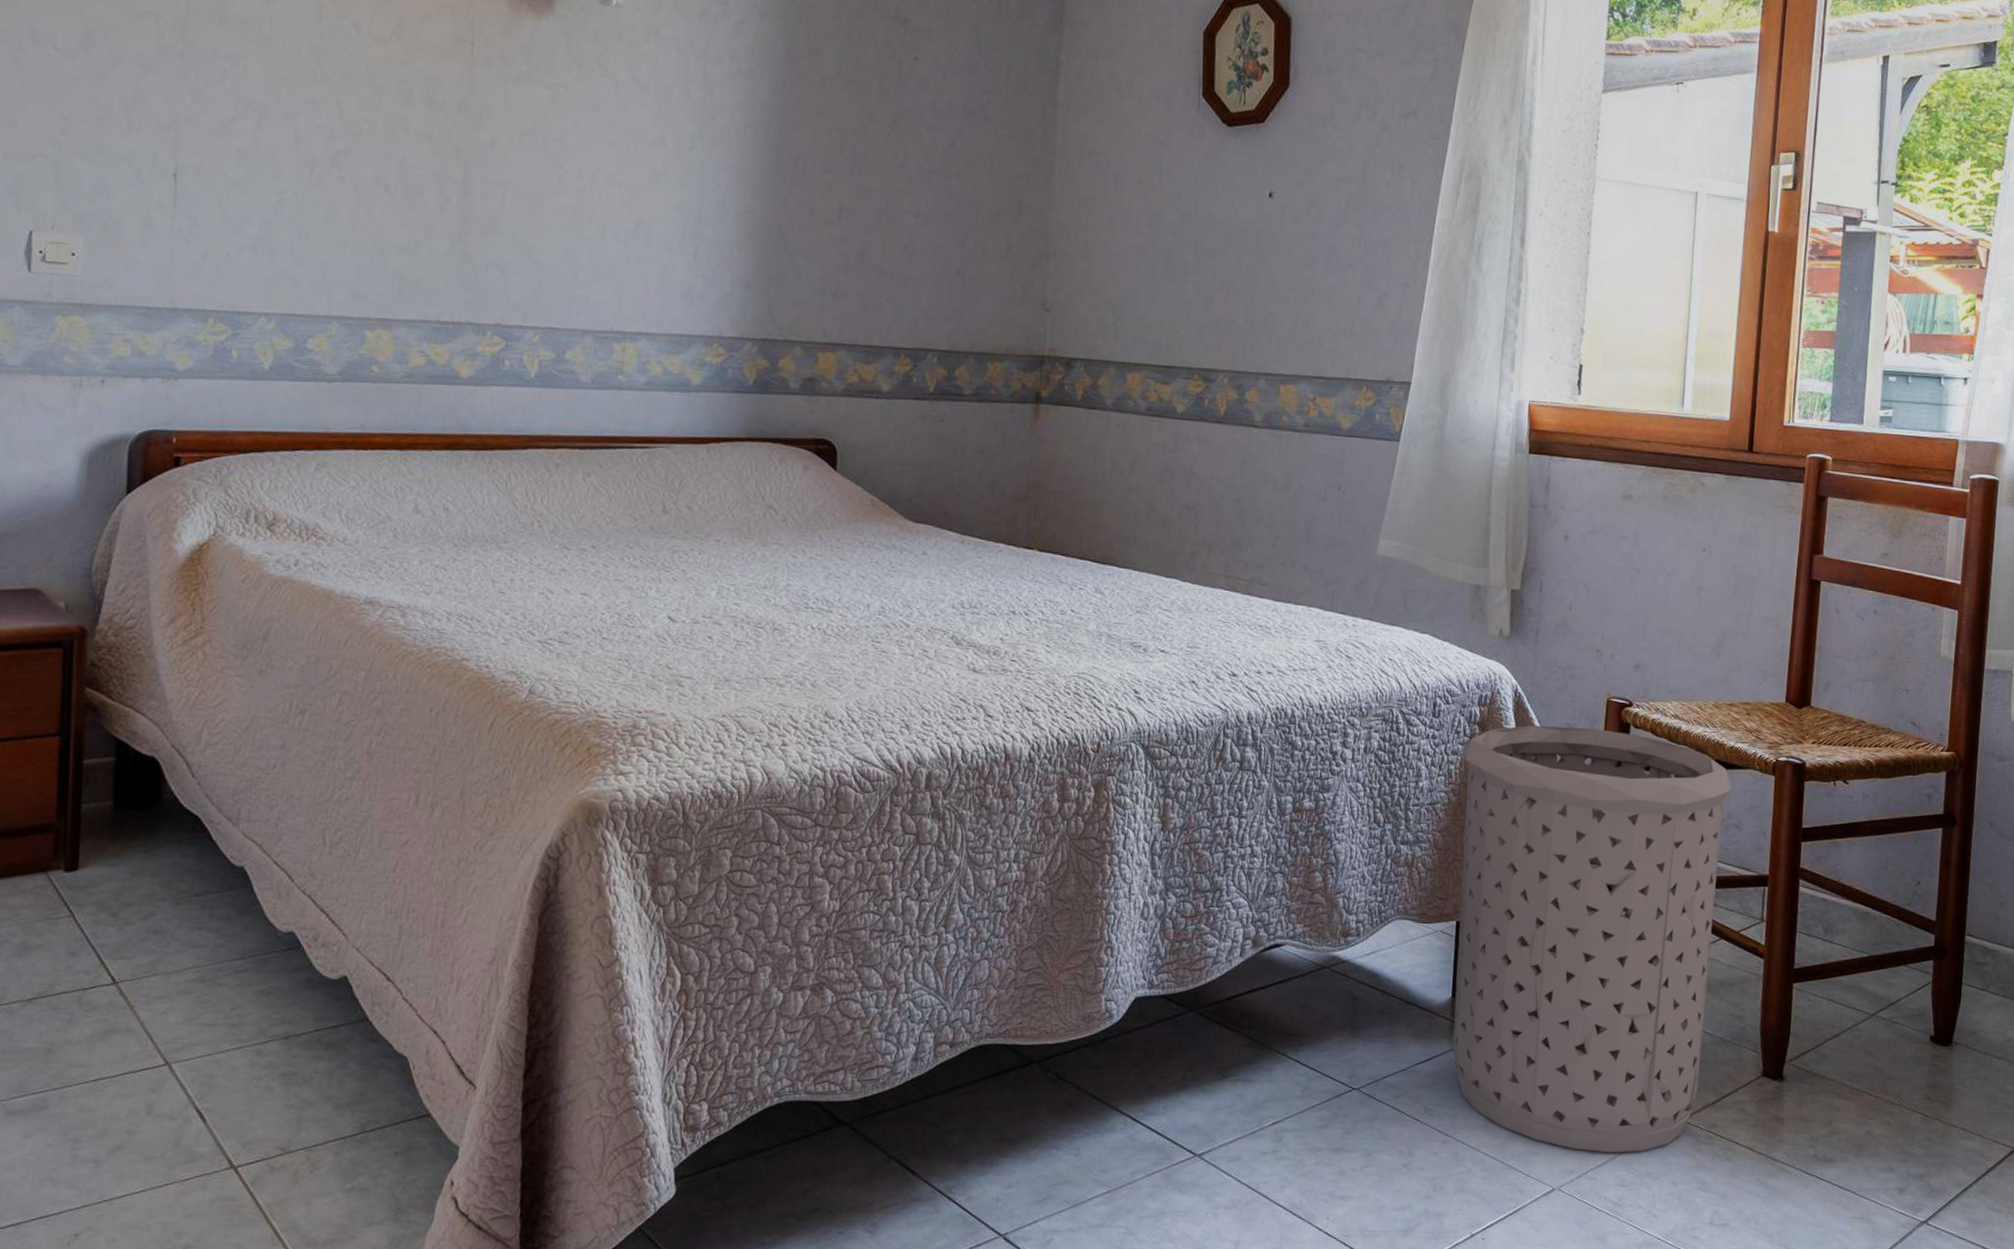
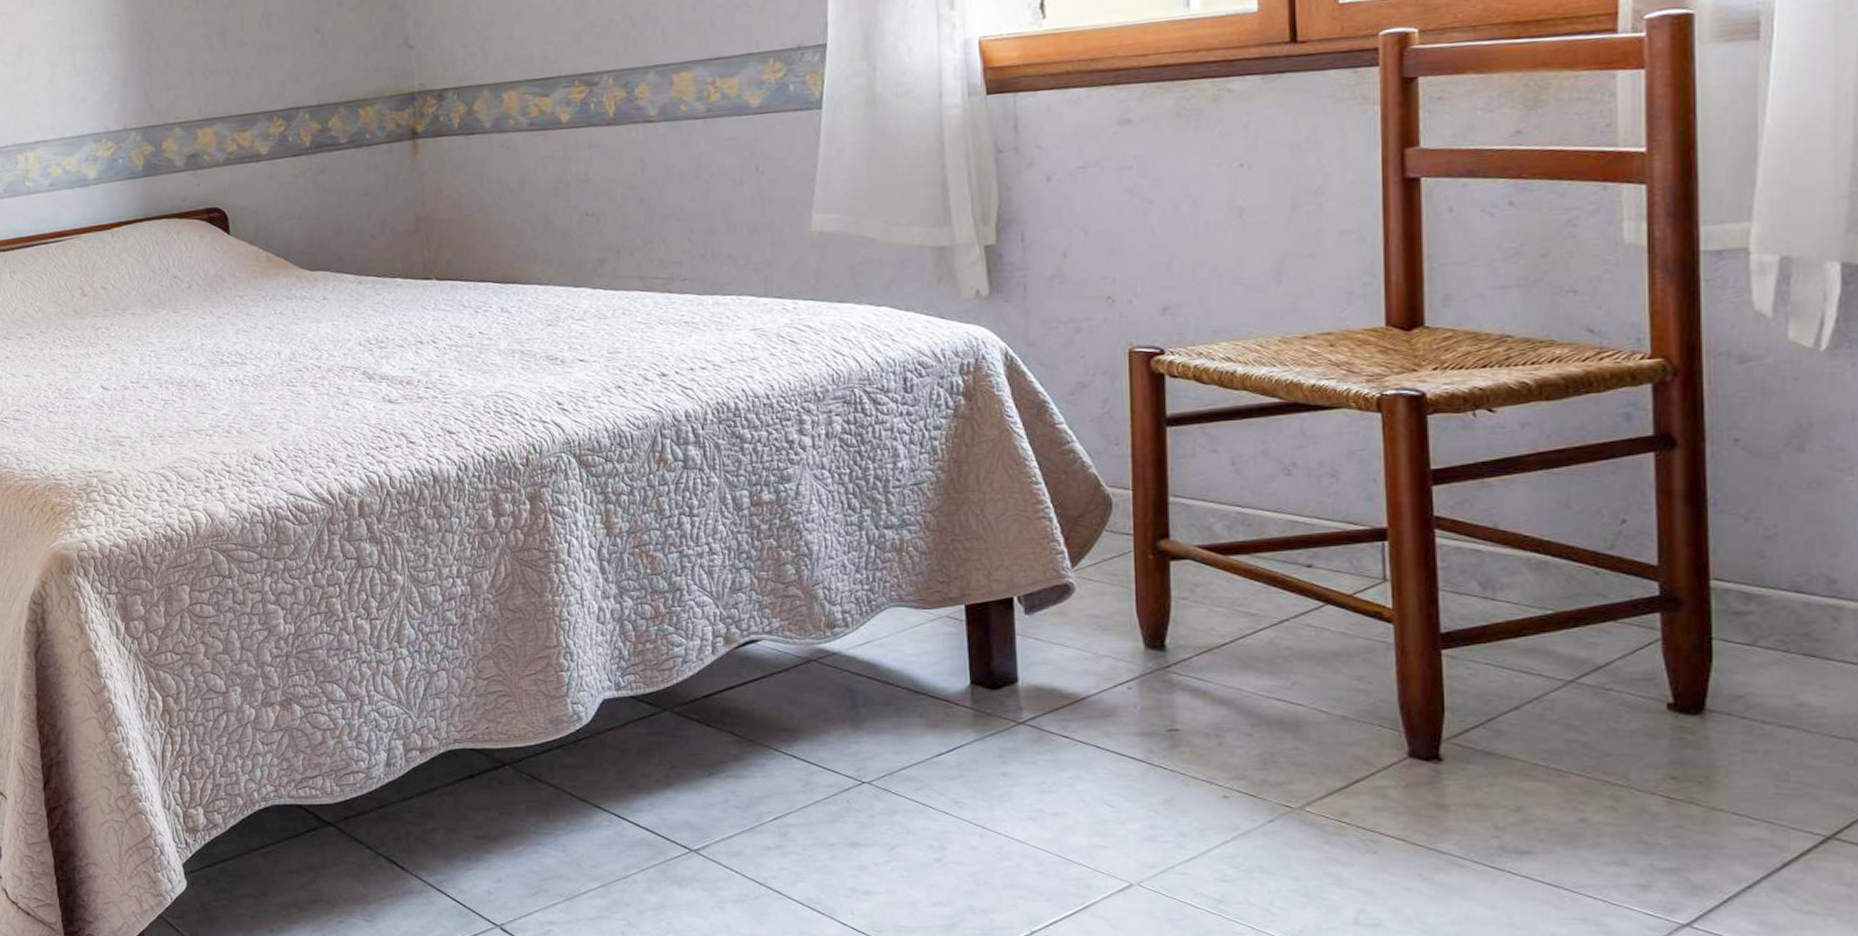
laundry basket: present [1453,725,1733,1153] -> none [948,383,1320,846]

